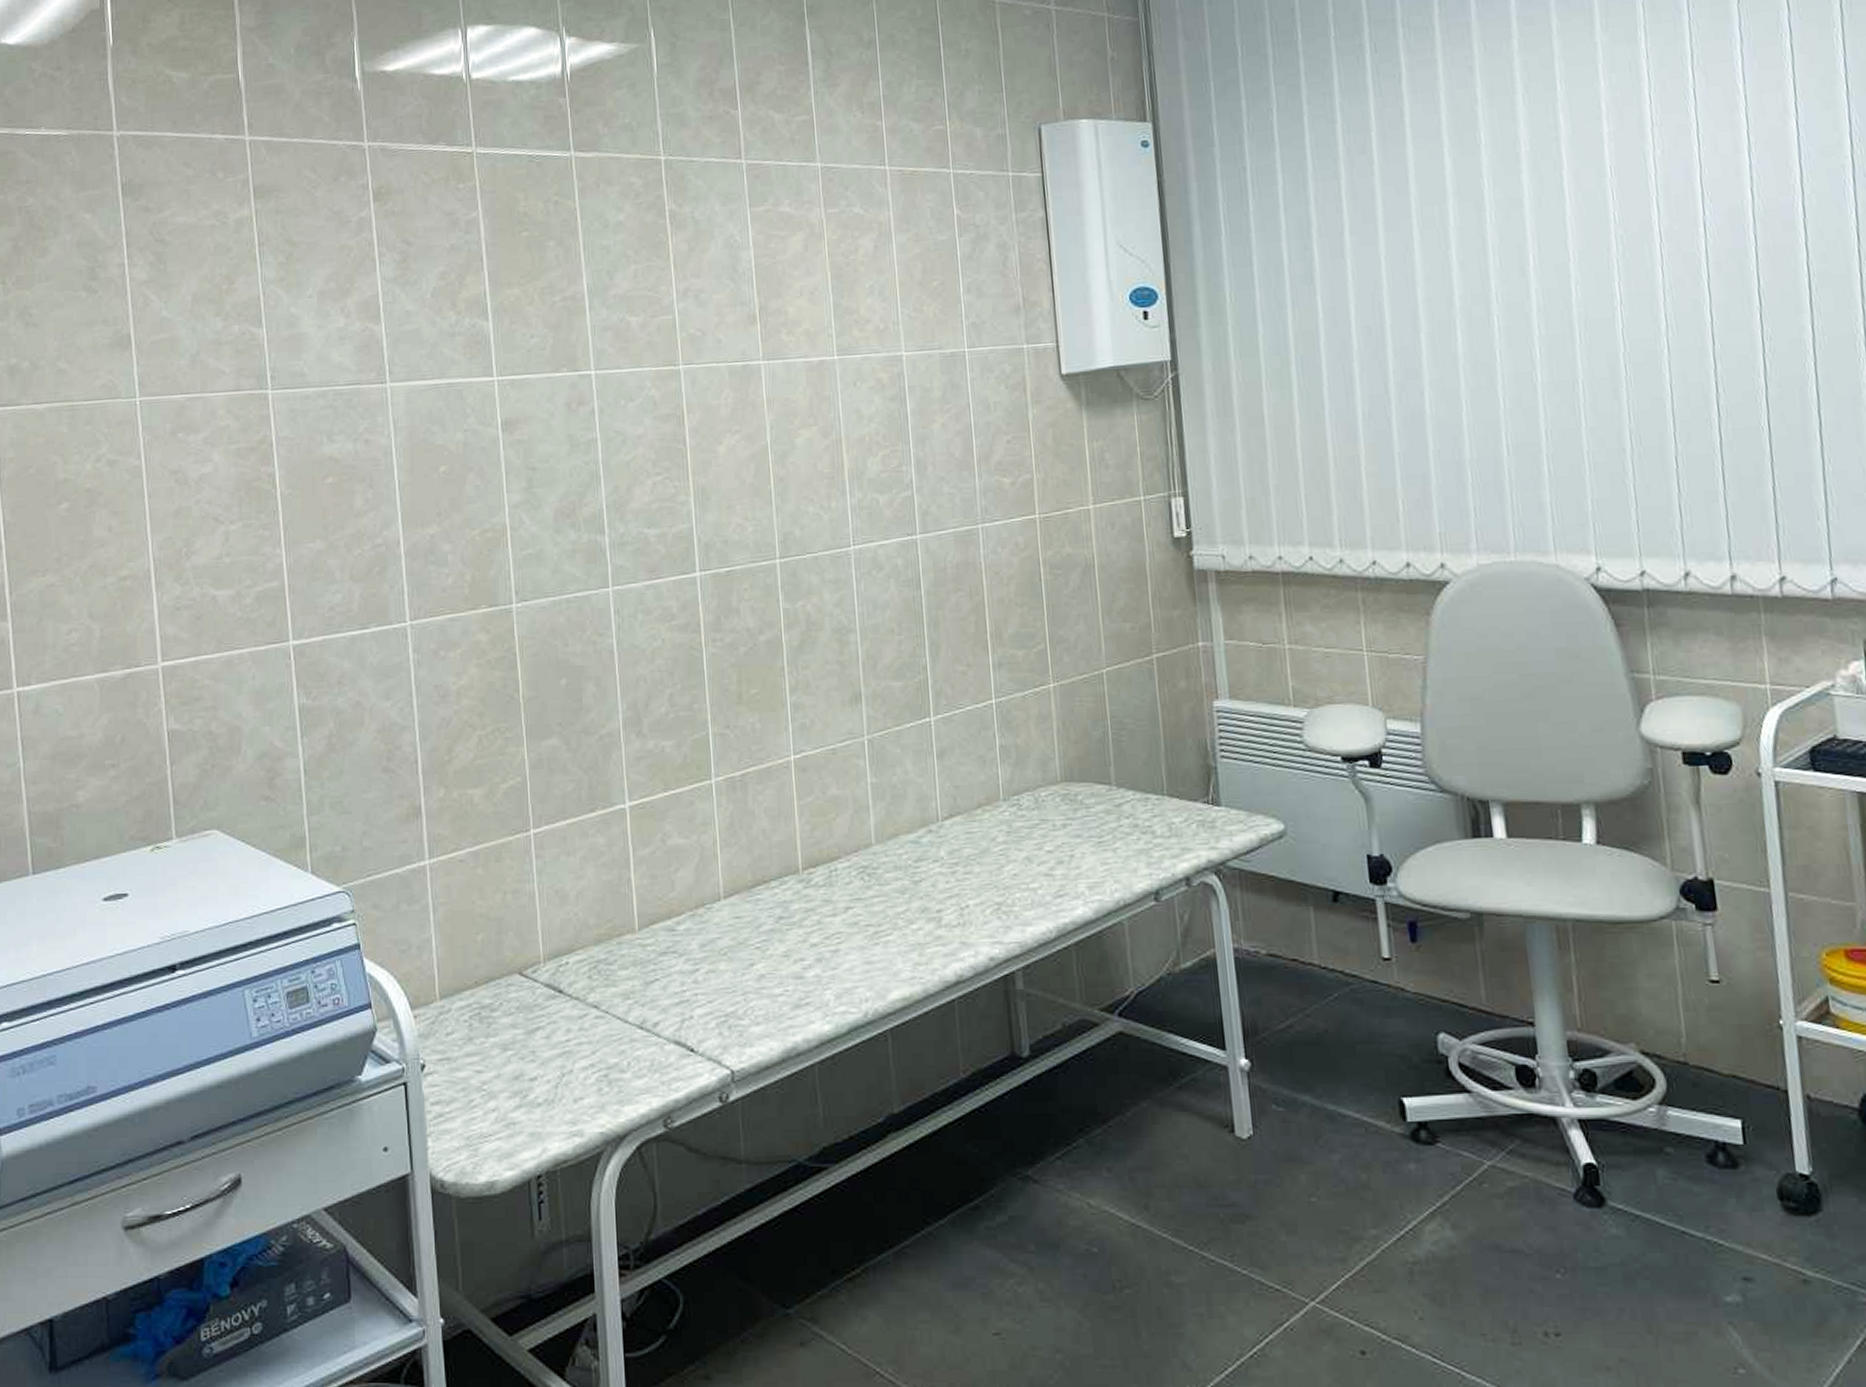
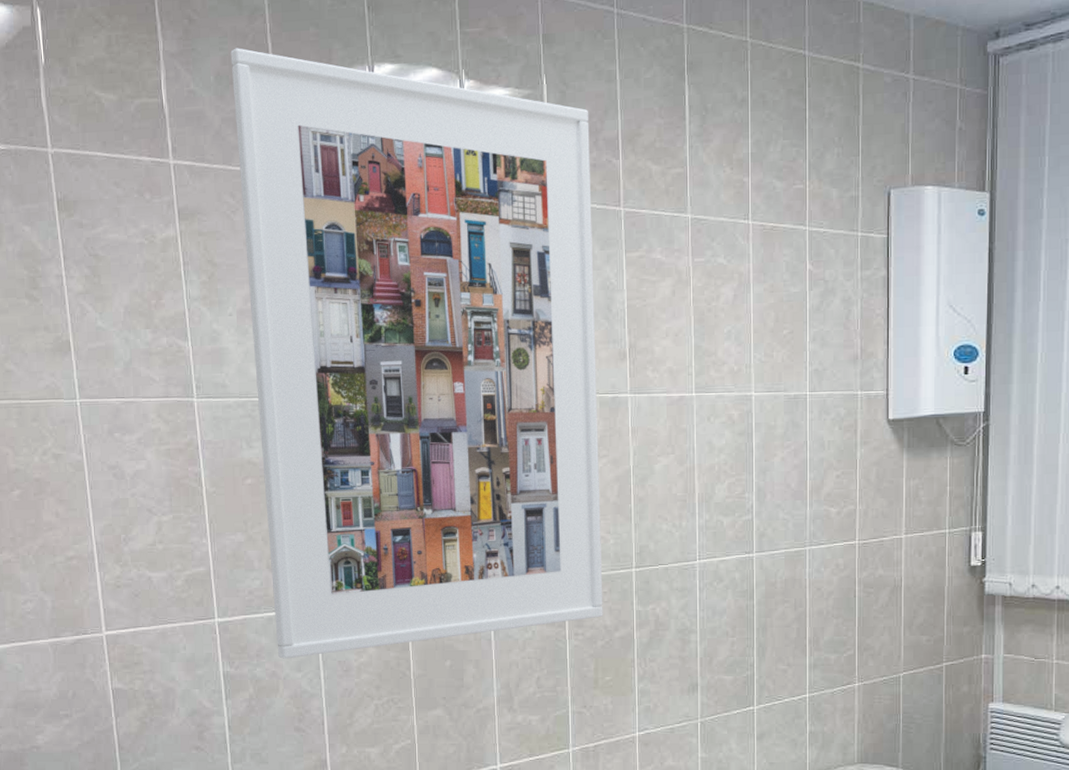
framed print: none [312,18,745,686] -> present [230,48,603,659]

